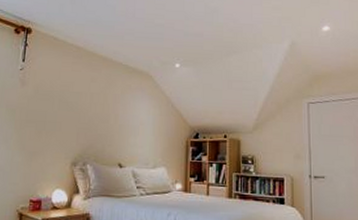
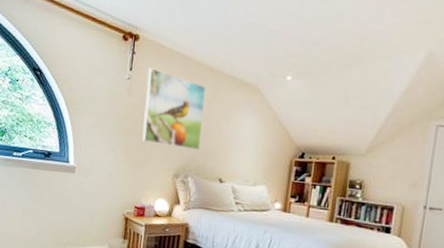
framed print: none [36,59,100,136] -> present [142,68,206,150]

